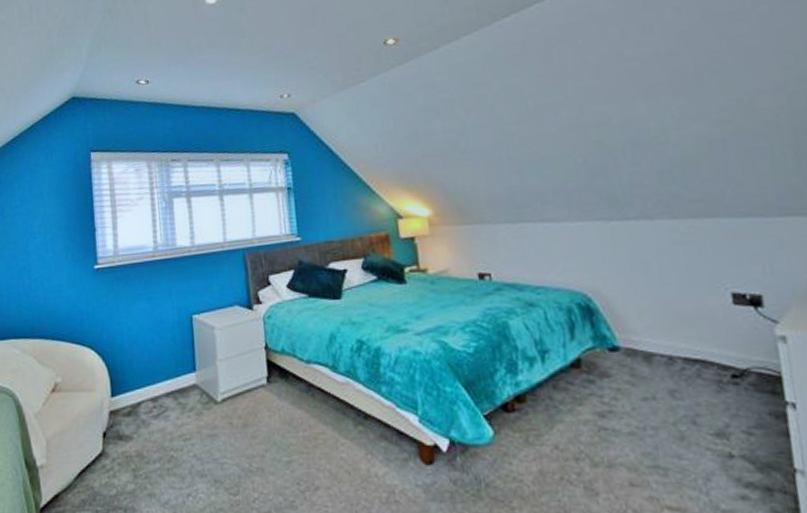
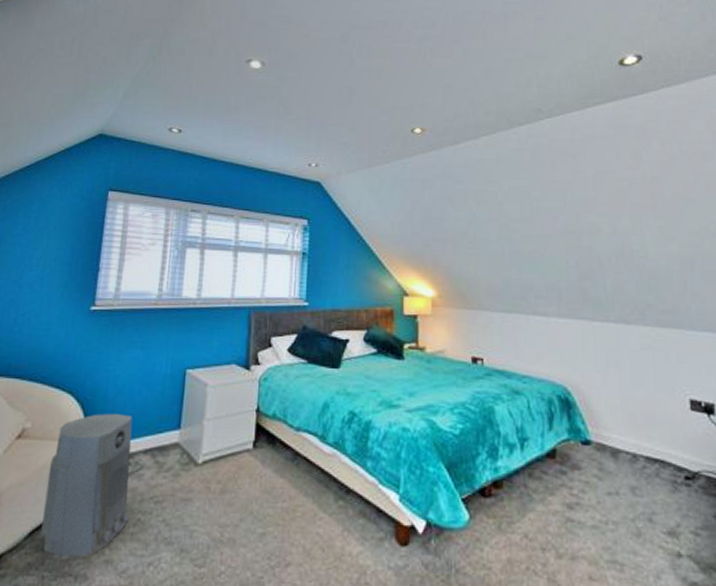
air purifier: none [84,362,163,493] -> present [41,414,133,557]

